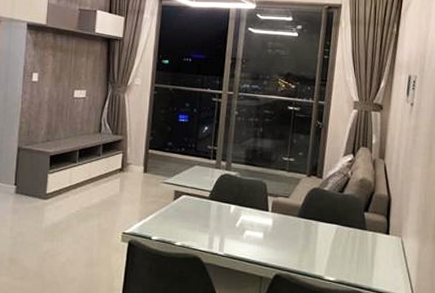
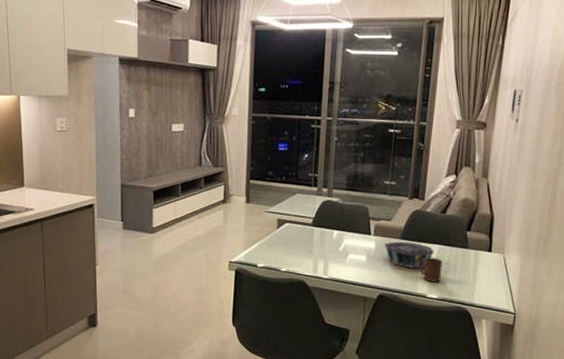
decorative bowl: none [281,219,332,248] -> present [384,241,434,268]
cup: none [315,237,341,264] -> present [418,257,443,282]

